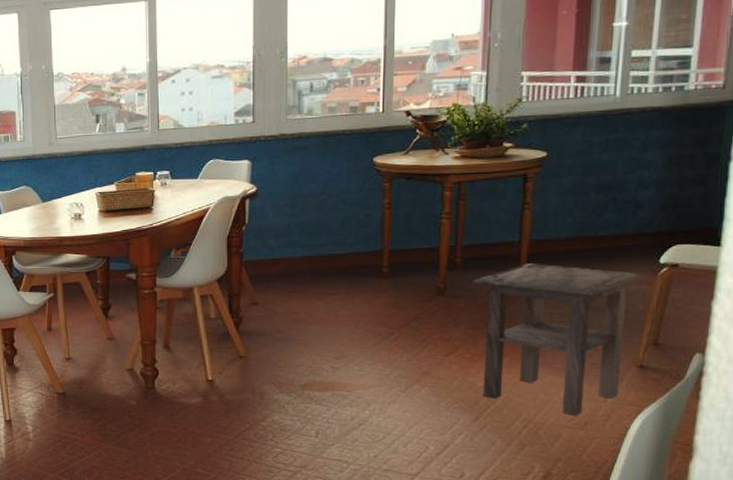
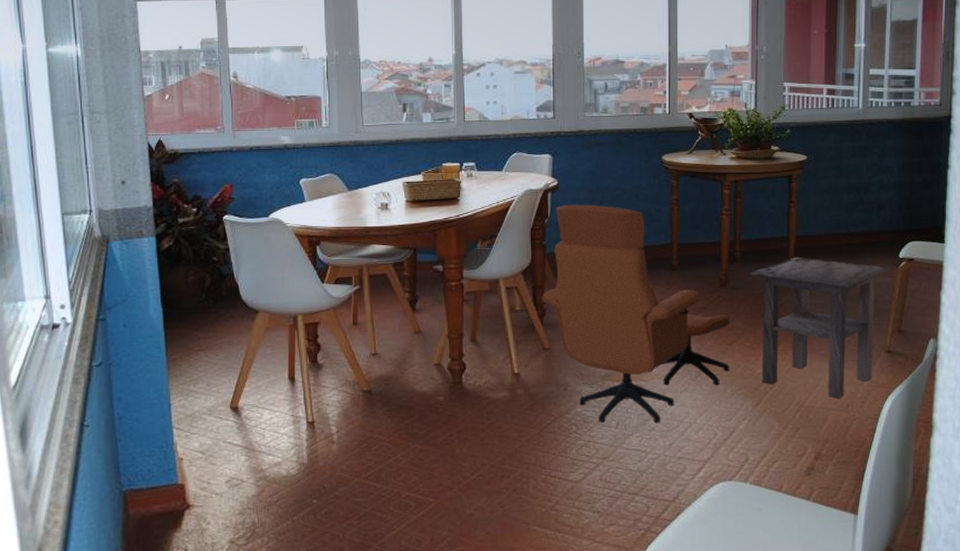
armchair: none [237,210,448,435] -> present [541,204,731,424]

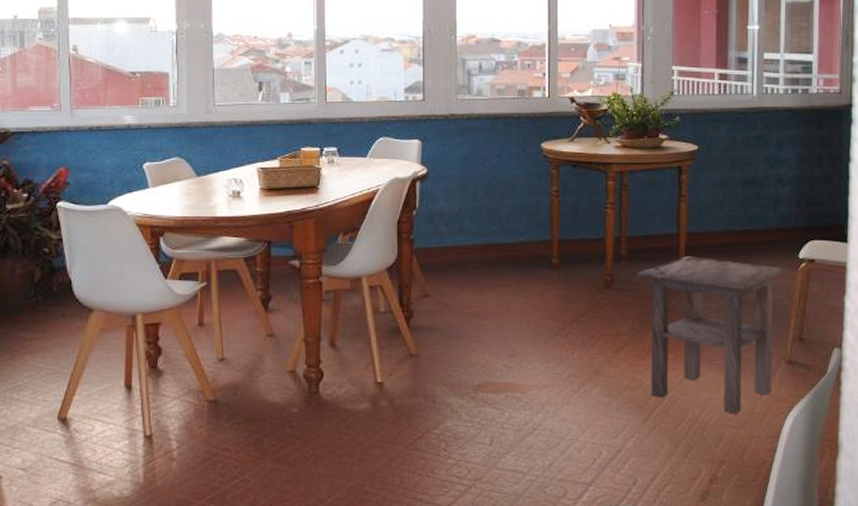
armchair: present [541,204,731,424] -> none [408,195,616,441]

